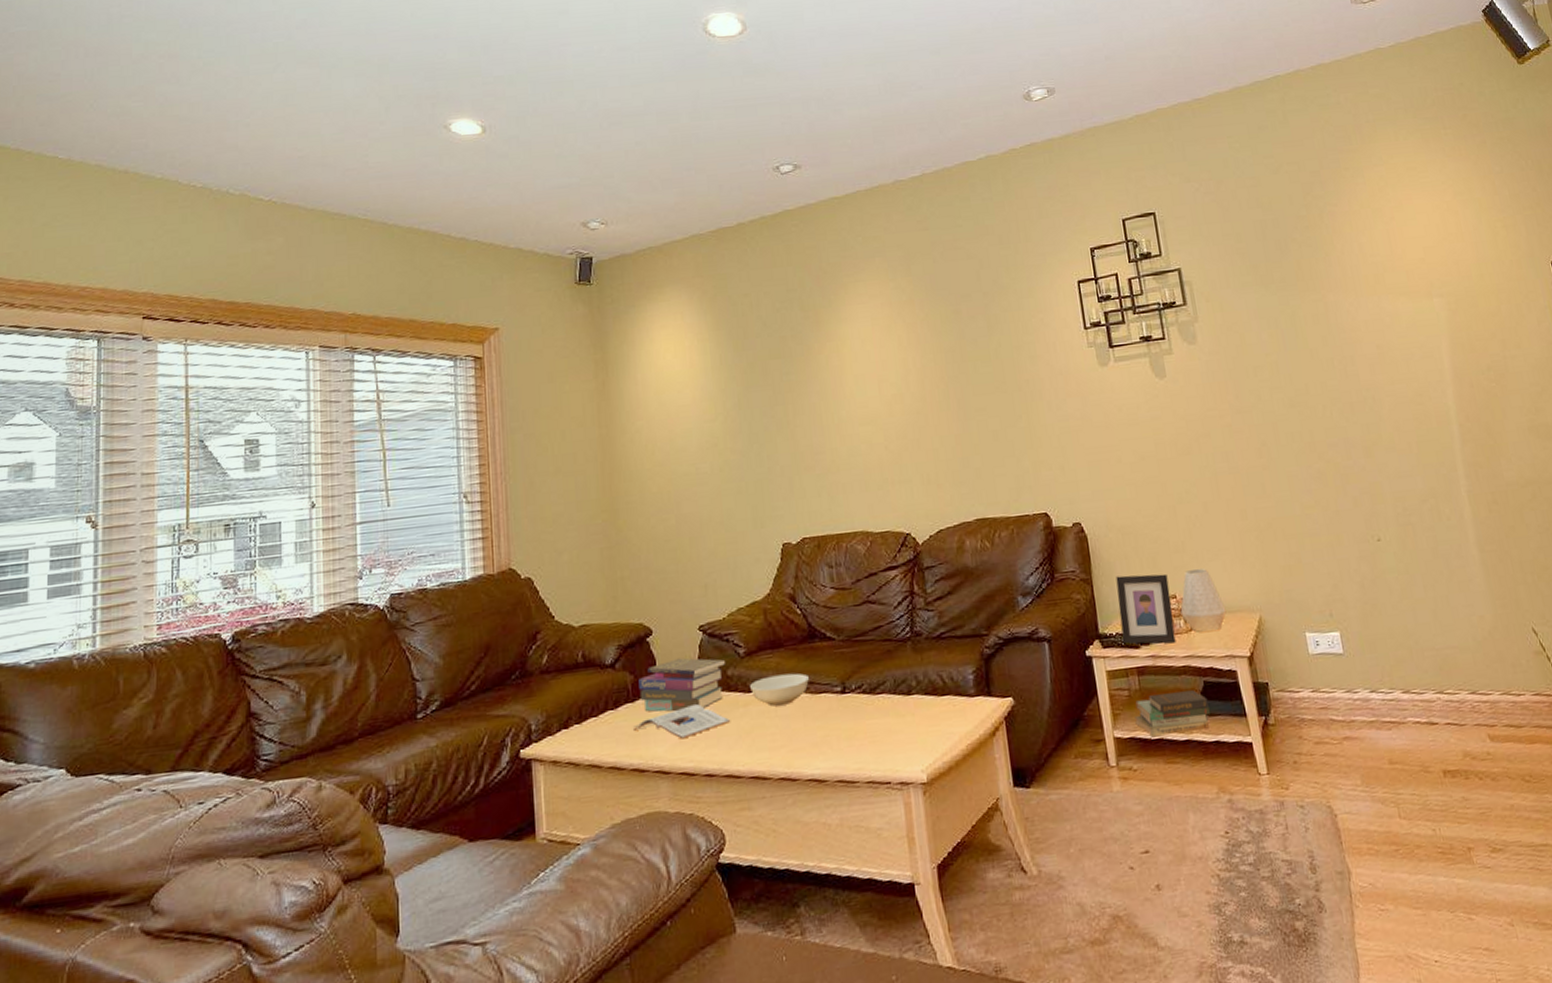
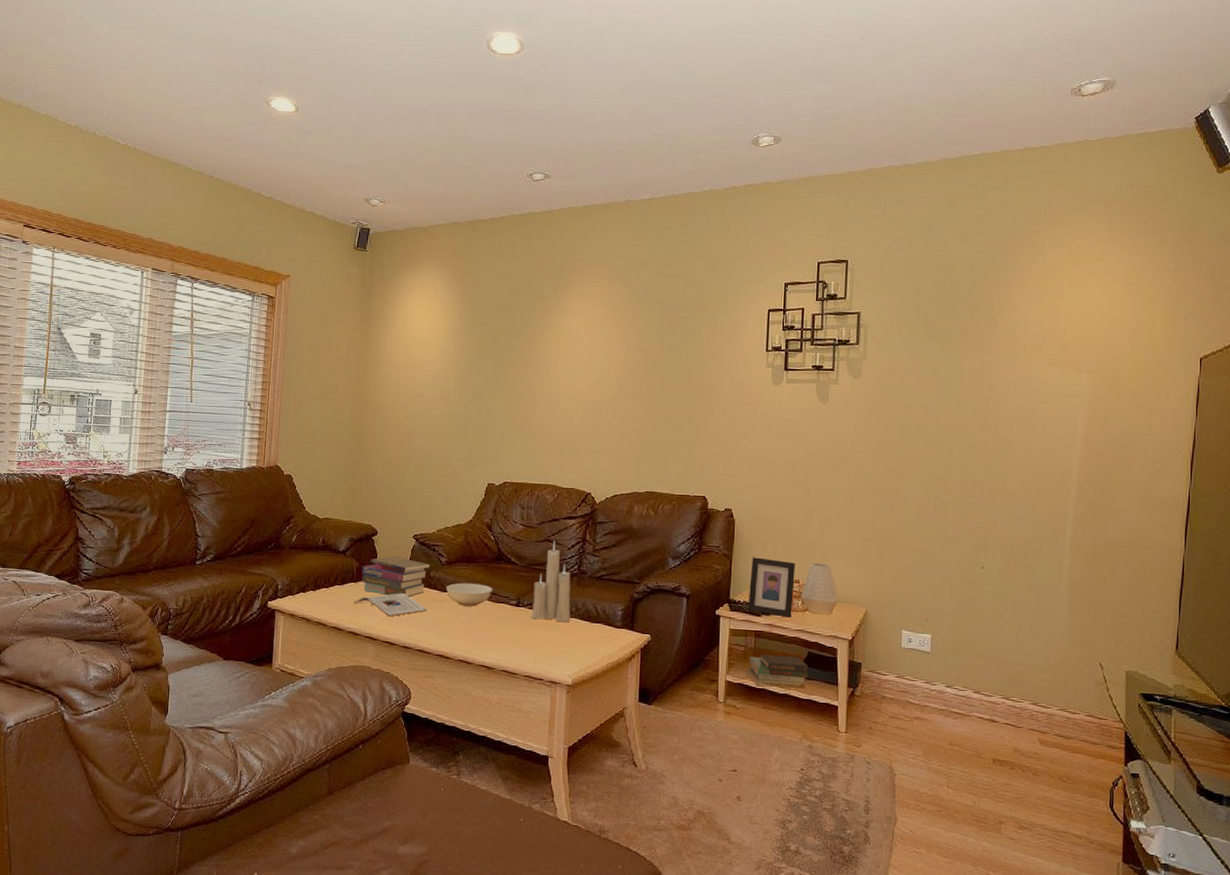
candle: none [859,601,913,706] -> present [531,541,571,623]

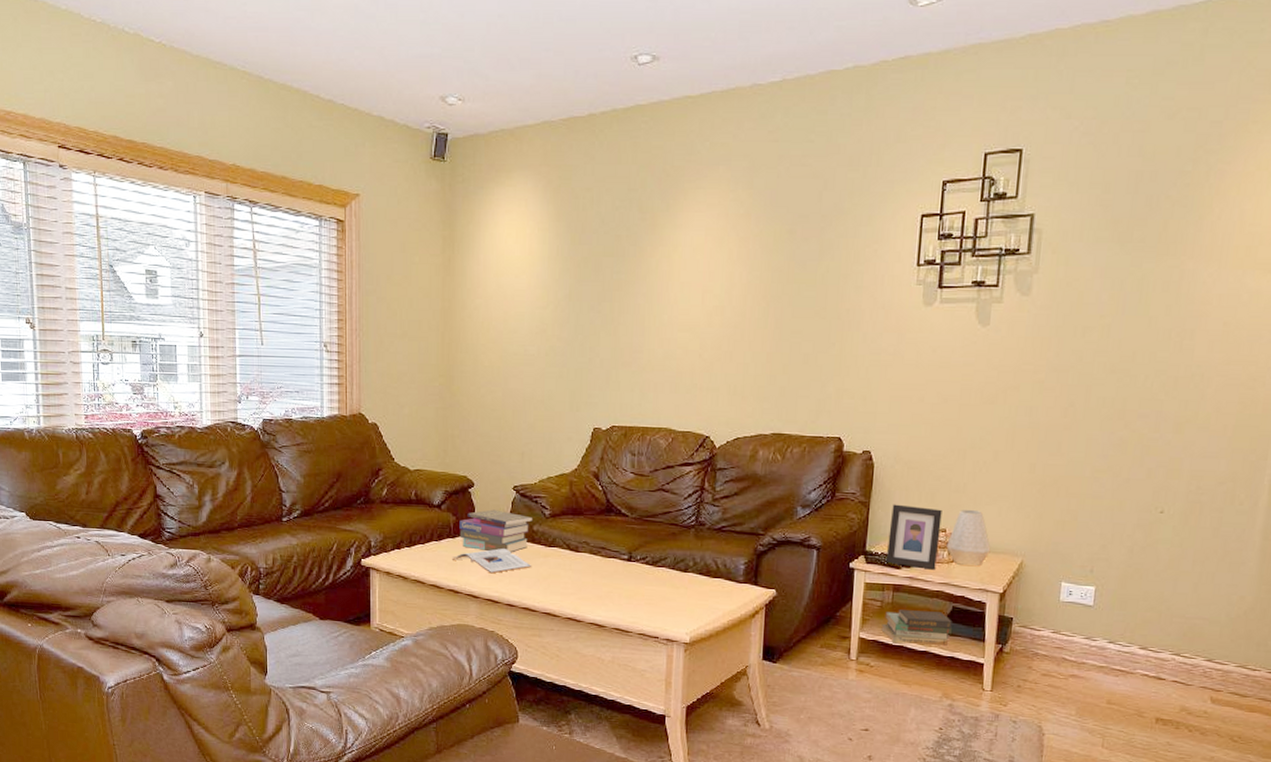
bowl: present [446,582,493,607] -> none [551,536,603,562]
candle: present [531,541,571,623] -> none [644,490,688,578]

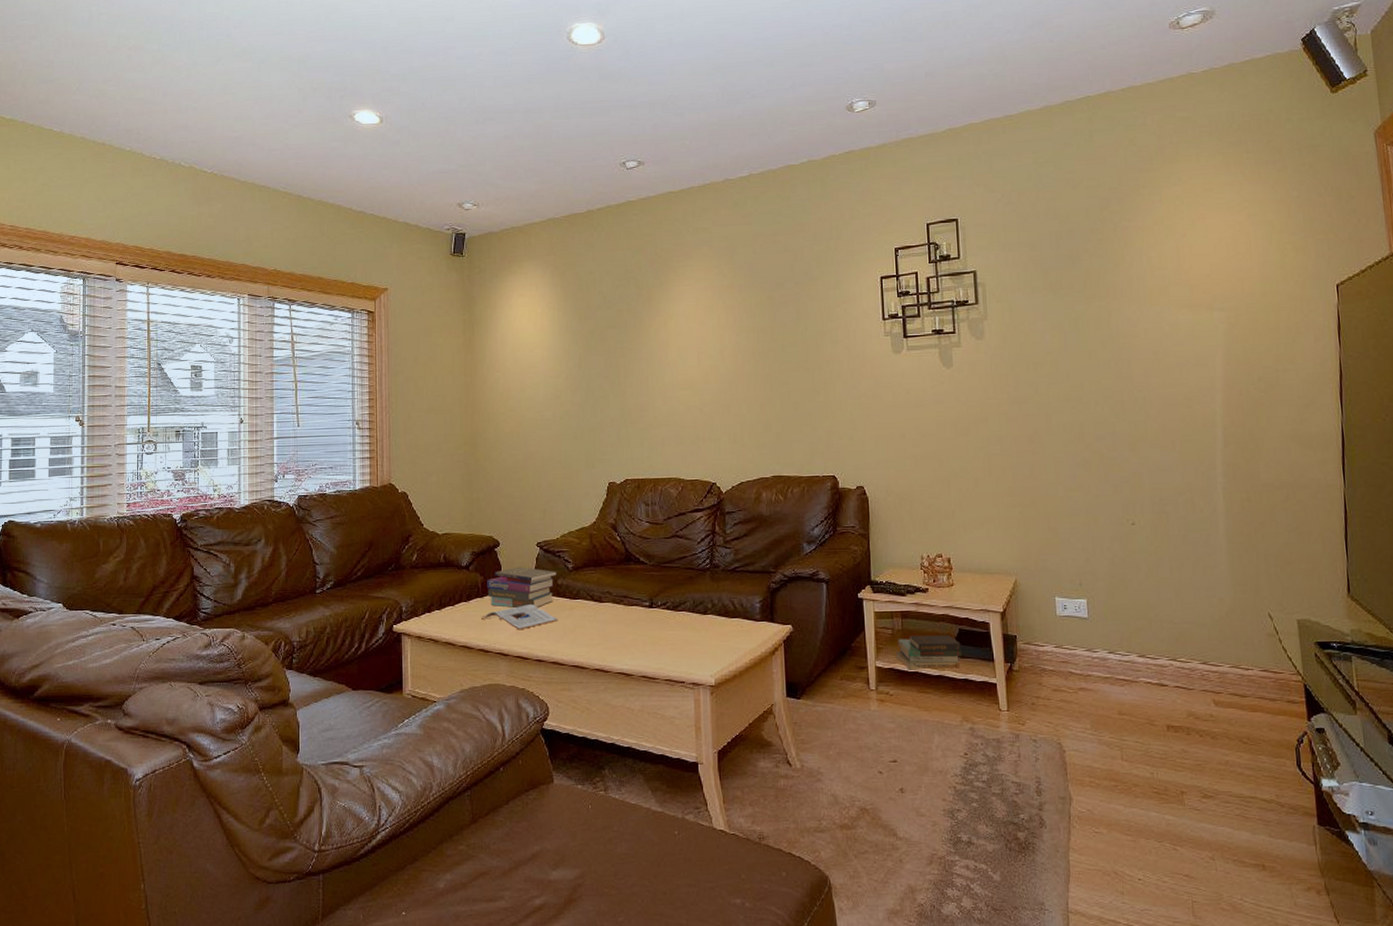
picture frame: present [885,504,942,570] -> none [890,534,938,595]
vase: present [946,509,991,567] -> none [944,534,986,589]

